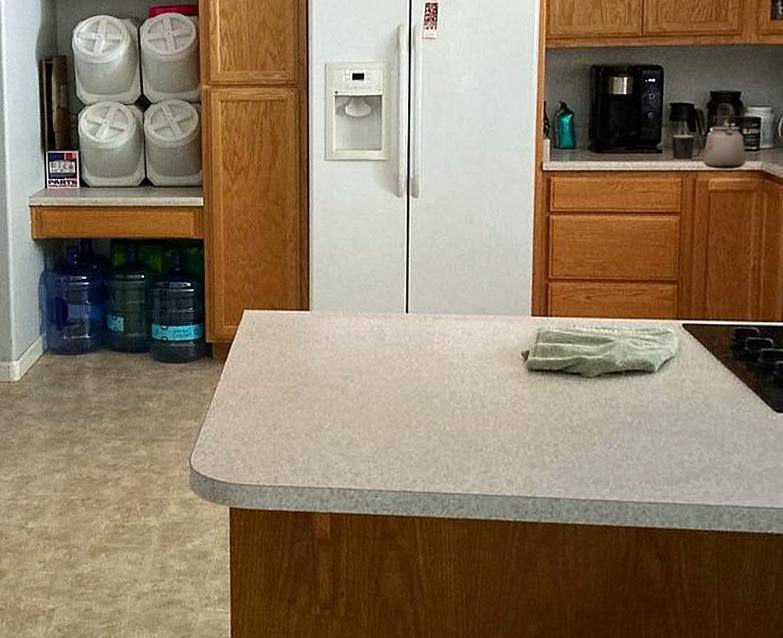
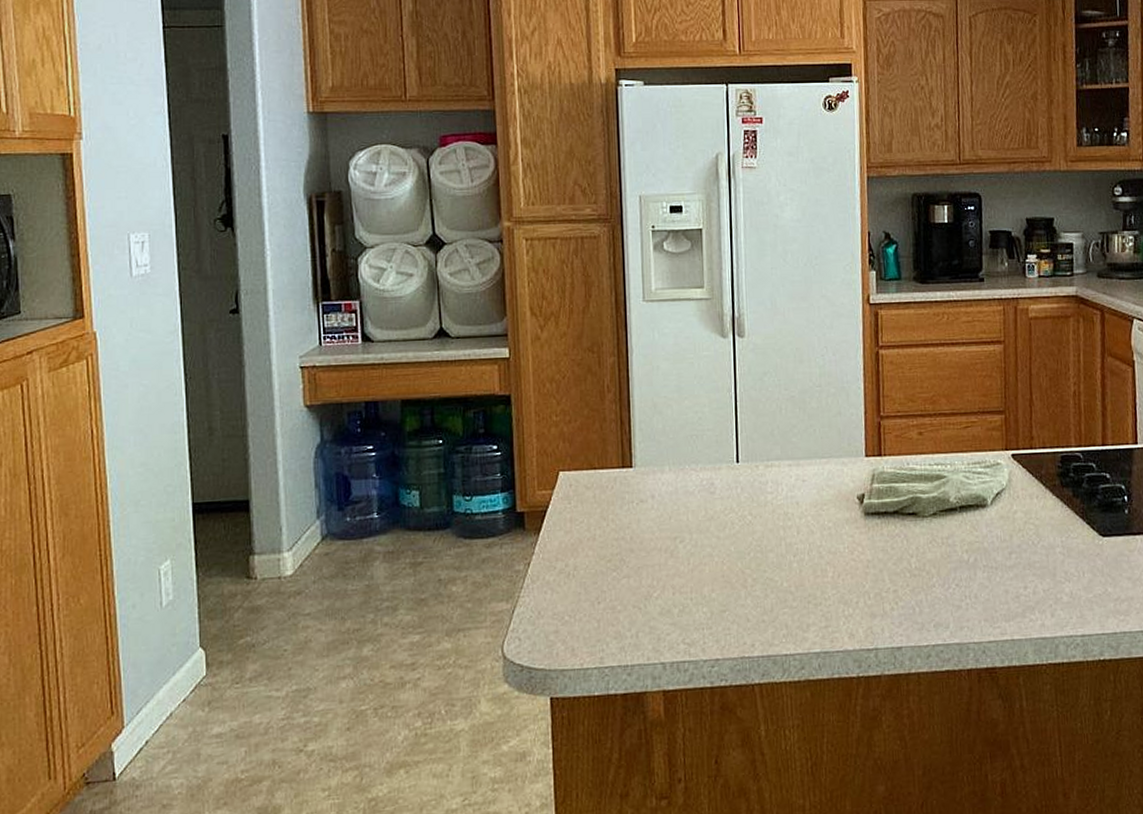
mug: present [671,135,701,162] -> none [992,262,1021,290]
kettle: present [703,102,745,170] -> none [1022,229,1061,296]

